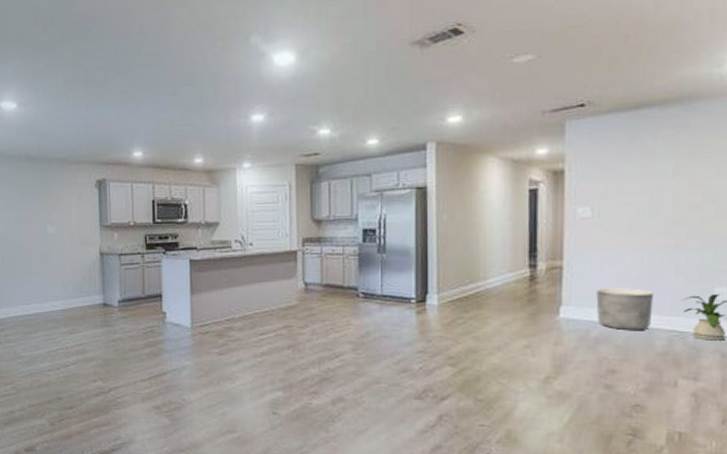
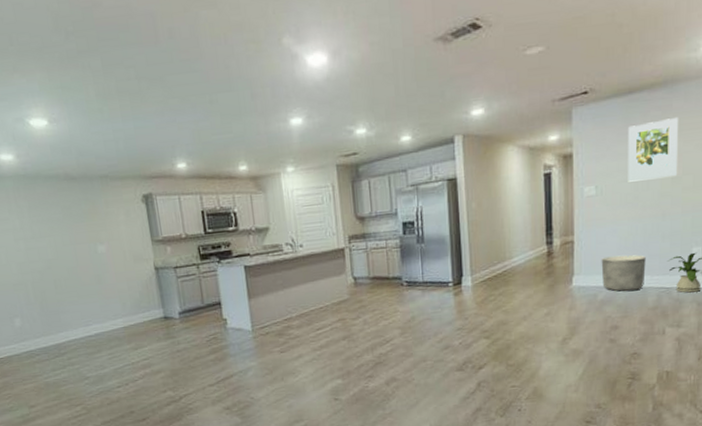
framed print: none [632,138,697,206] -> present [628,118,678,182]

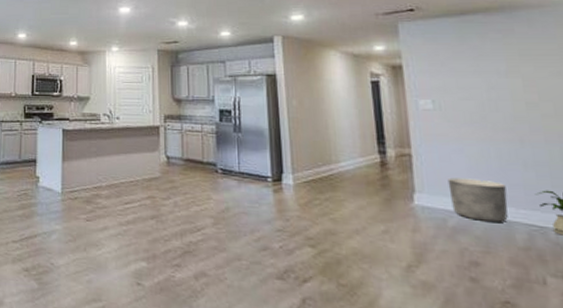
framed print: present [628,118,678,182] -> none [464,42,532,102]

